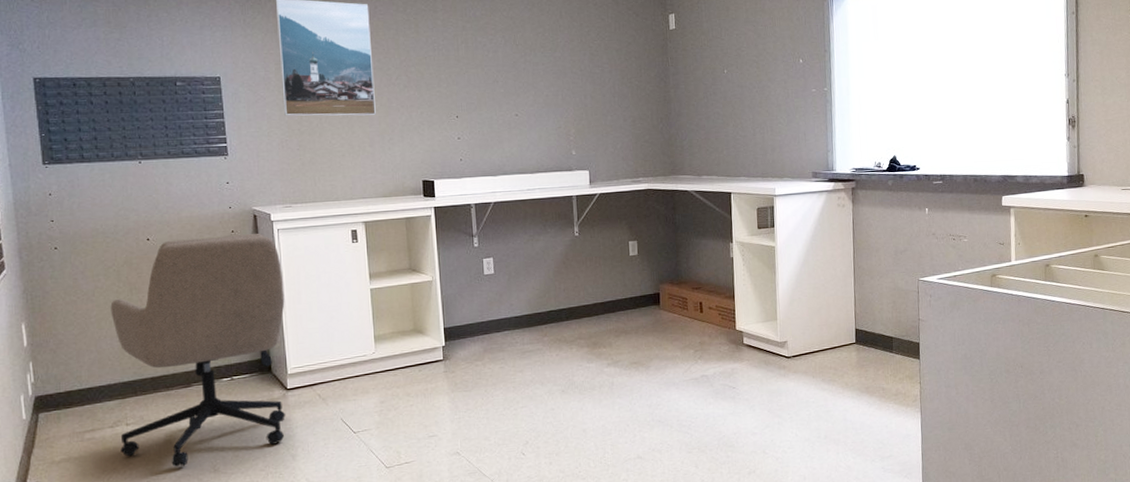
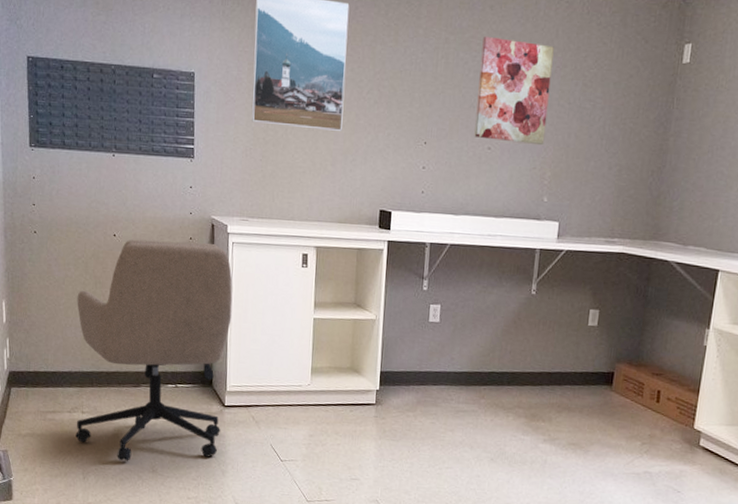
wall art: none [496,21,565,108] -> present [474,36,554,145]

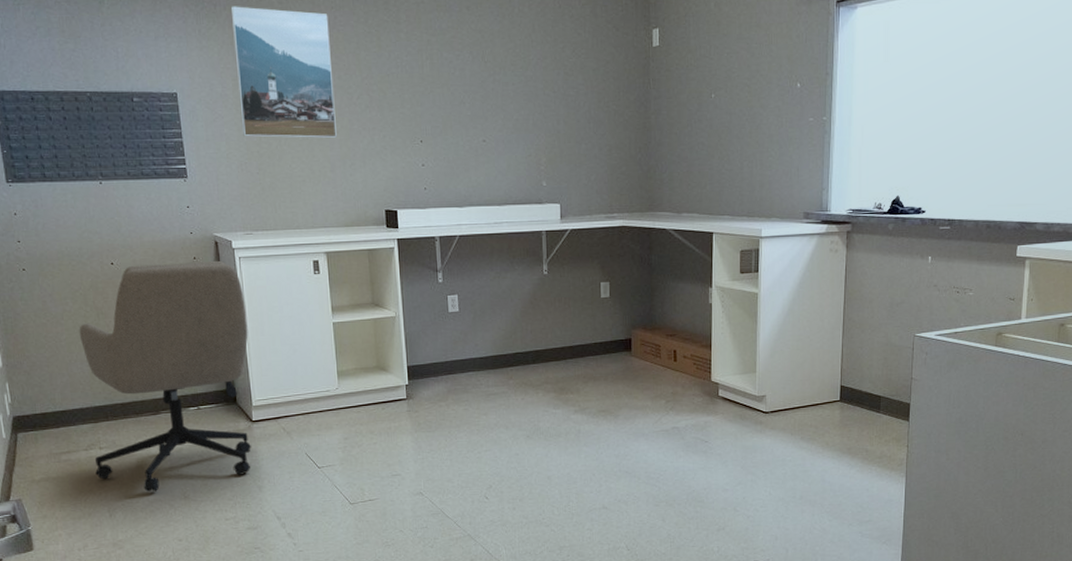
wall art: present [474,36,554,145] -> none [464,35,536,133]

